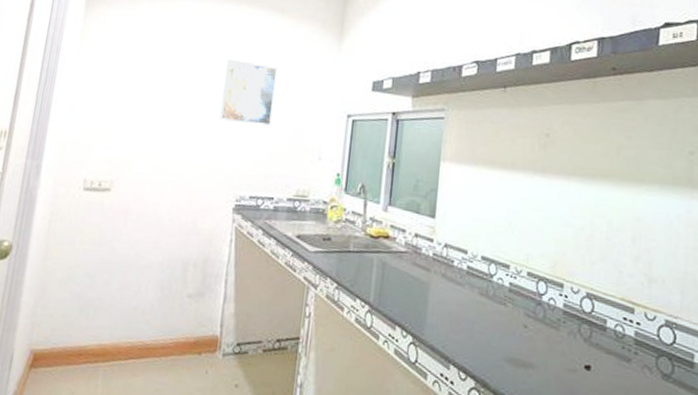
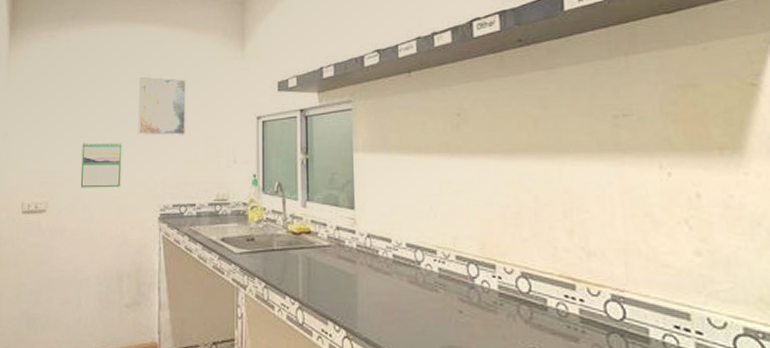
calendar: none [151,121,202,173] -> present [80,141,122,188]

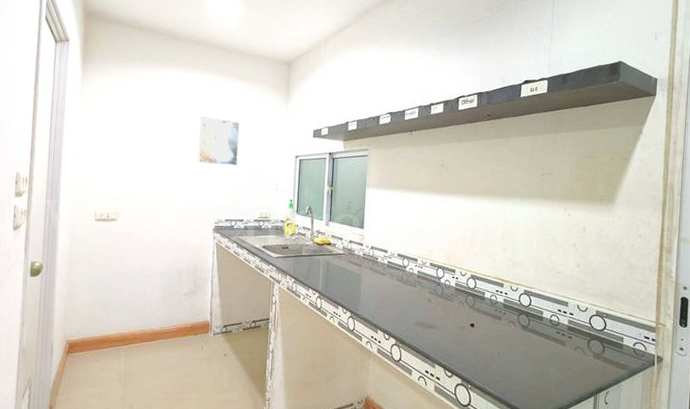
calendar: present [80,141,122,188] -> none [147,165,184,204]

